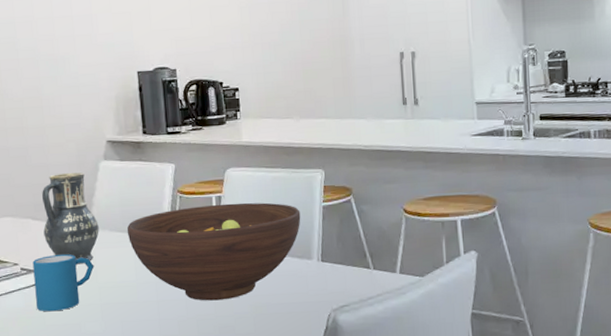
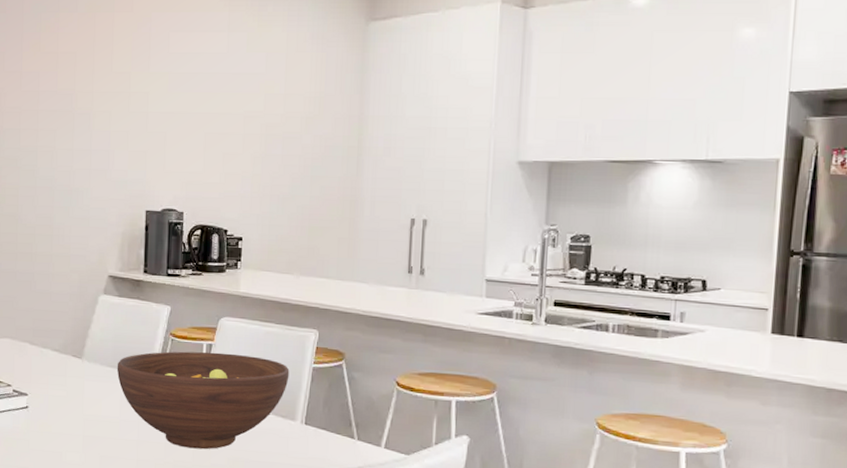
mug: present [32,254,94,312] -> none [23,381,82,437]
vase: present [41,172,99,260] -> none [38,302,91,391]

